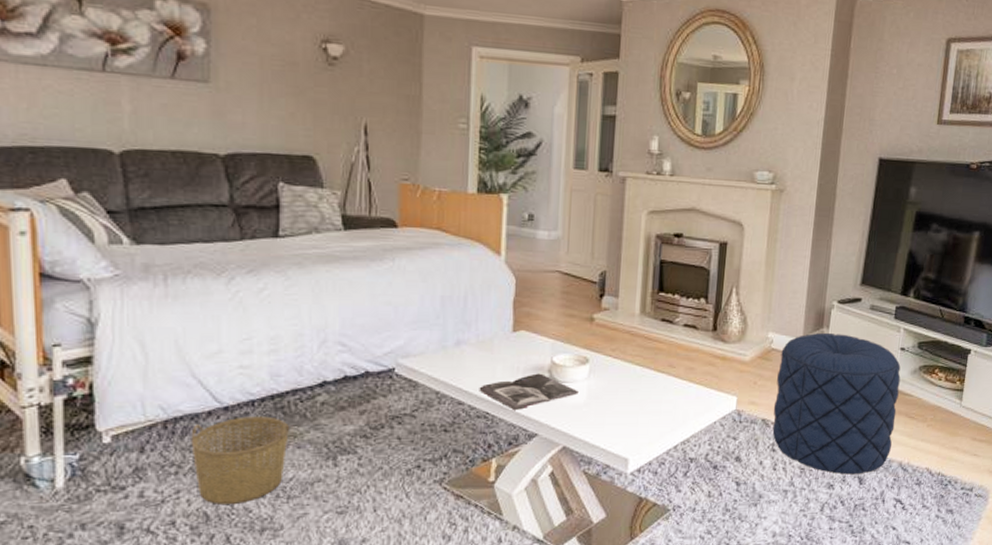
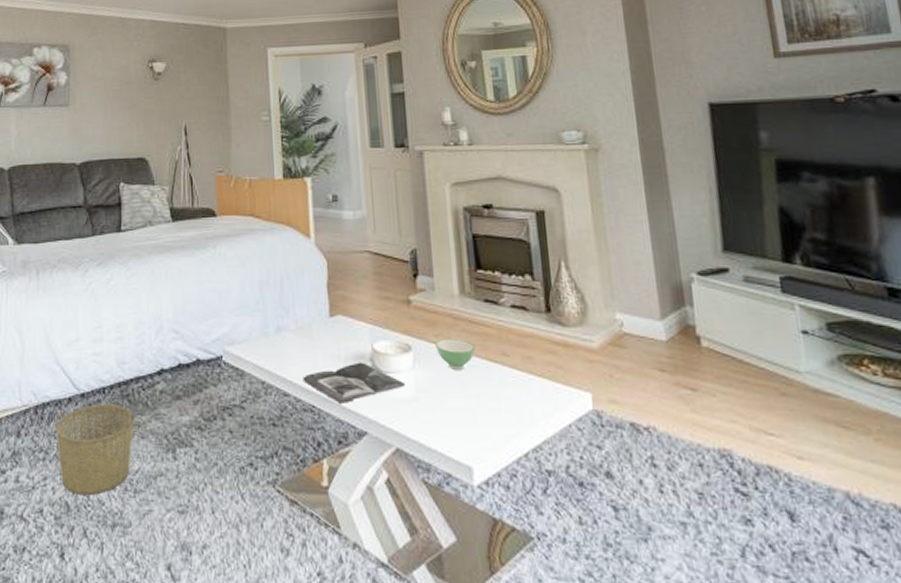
bowl: none [610,353,647,379] -> present [434,339,476,370]
pouf: present [772,332,901,475] -> none [637,312,827,507]

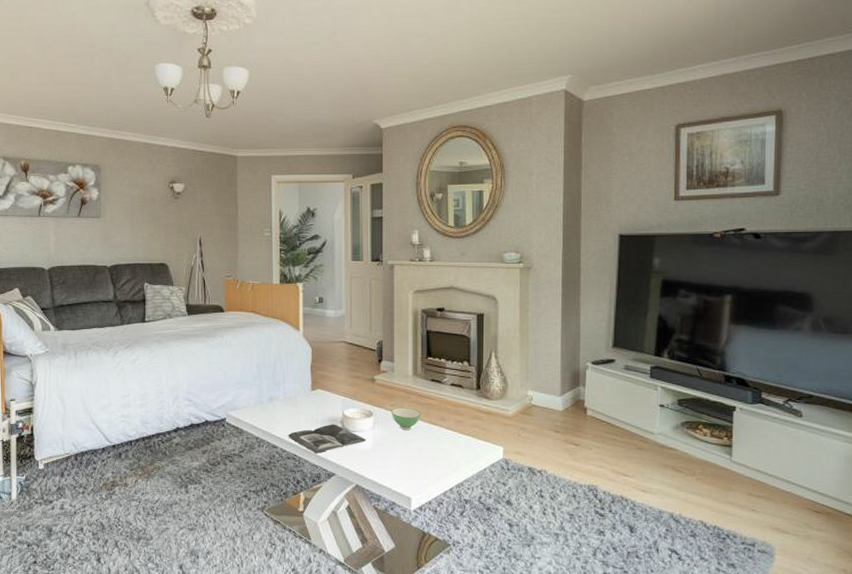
basket: present [55,404,135,495] -> none [92,453,156,518]

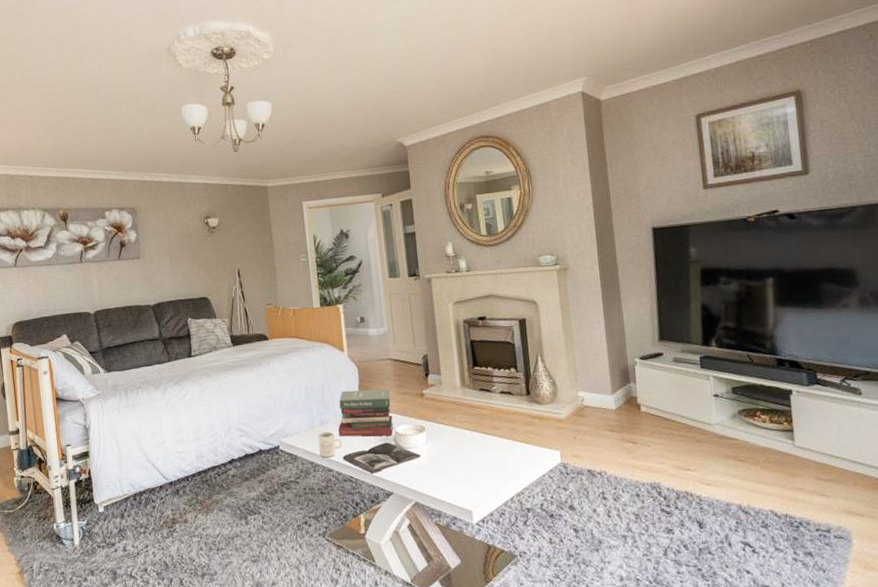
mug: none [265,408,289,434] -> present [317,431,342,458]
books: none [287,369,342,418] -> present [338,389,394,437]
bowl: present [391,408,421,430] -> none [442,419,474,442]

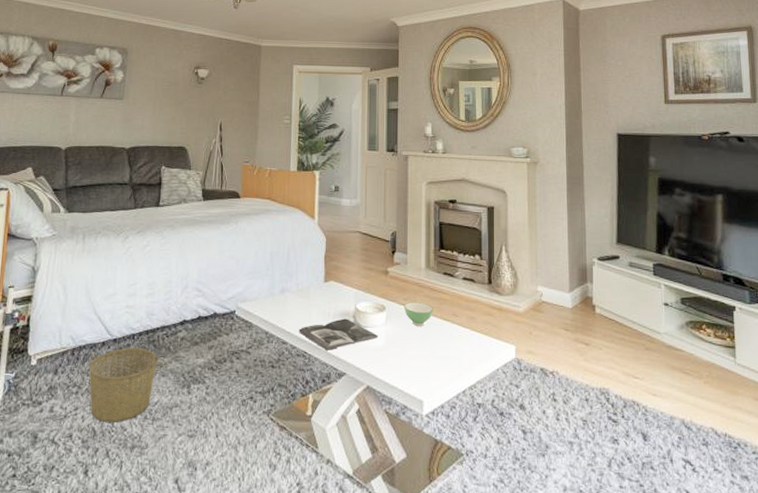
basket: none [151,488,214,556] -> present [89,347,158,422]
mug: present [317,431,342,458] -> none [275,300,300,329]
books: present [338,389,394,437] -> none [298,260,355,312]
bowl: none [442,419,474,442] -> present [403,302,434,326]

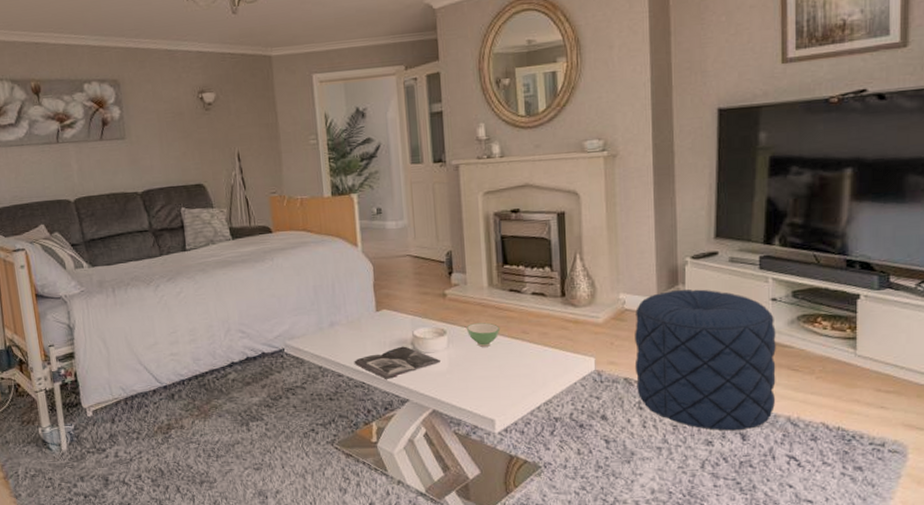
basket: present [89,347,158,422] -> none [144,392,212,462]
pouf: none [550,287,671,430] -> present [634,289,776,431]

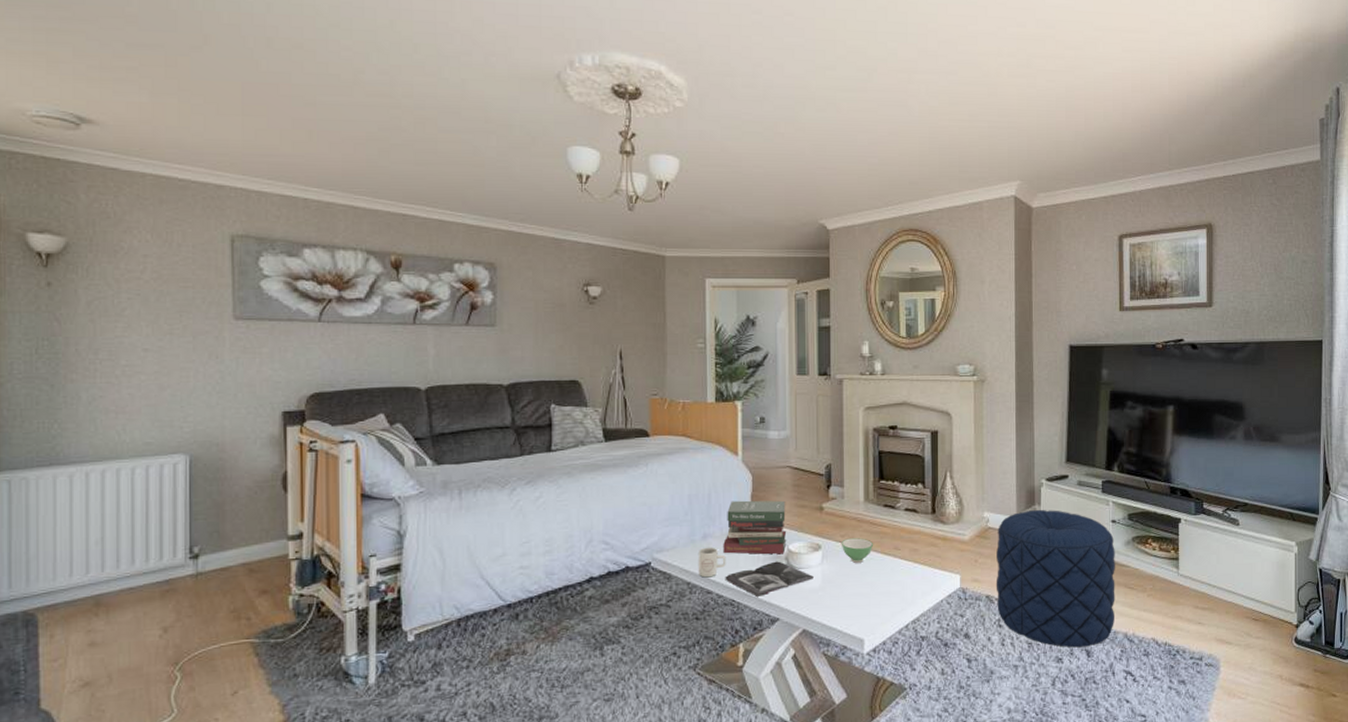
mug: none [327,334,354,362] -> present [698,547,726,578]
books: none [350,288,412,340] -> present [723,500,787,555]

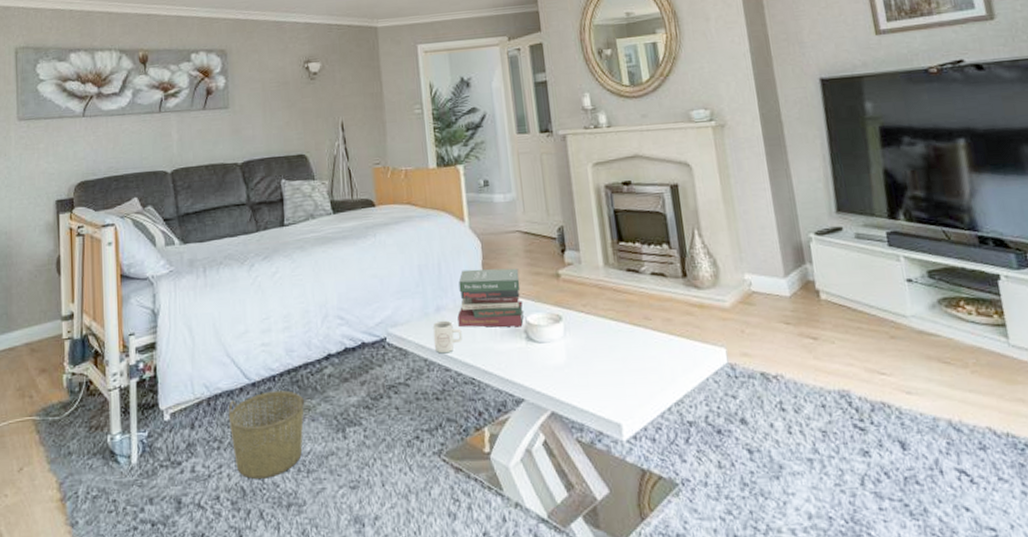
basket: none [480,611,563,695] -> present [228,390,305,479]
magazine: present [725,561,814,597] -> none [462,334,557,374]
bowl: present [841,538,874,563] -> none [583,307,621,336]
pouf: present [996,509,1115,648] -> none [764,268,932,438]

